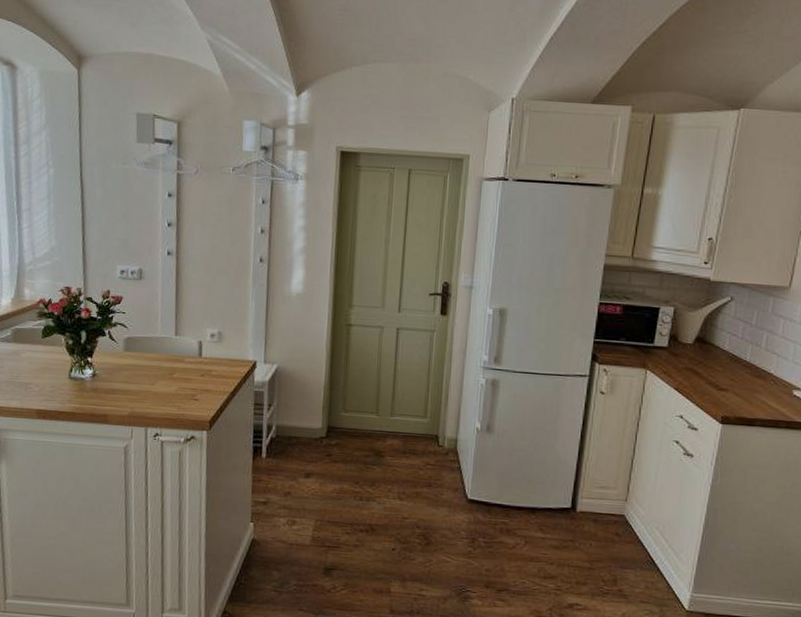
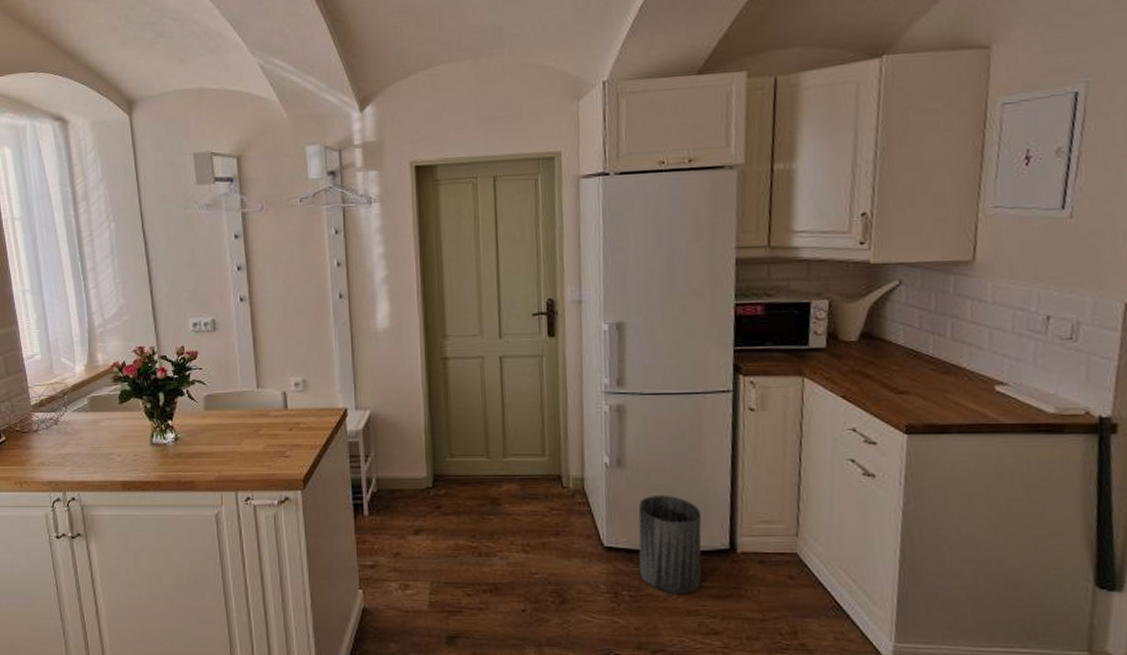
trash can: none [495,459,552,543] -> present [638,496,702,594]

